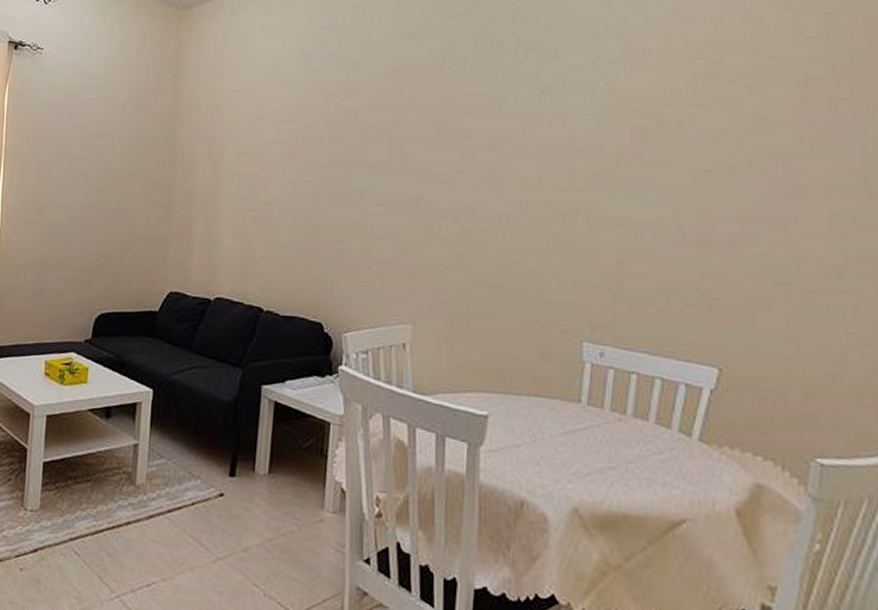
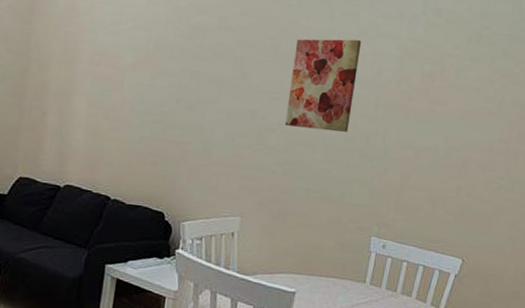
wall art: none [457,99,545,214] -> present [285,39,362,132]

